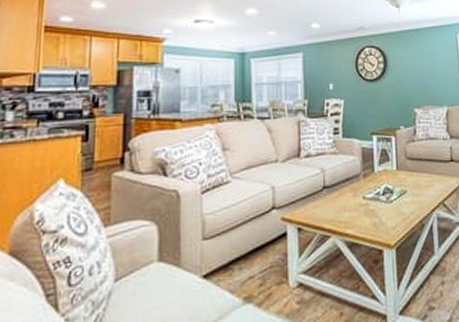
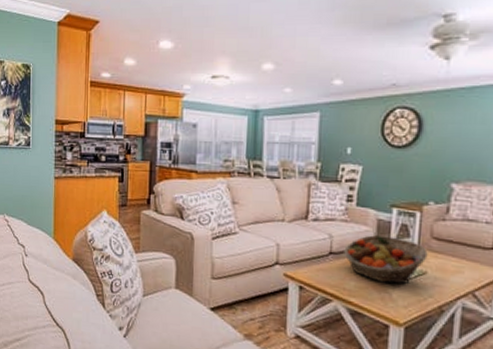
fruit basket: none [336,162,405,208] -> present [344,235,428,284]

